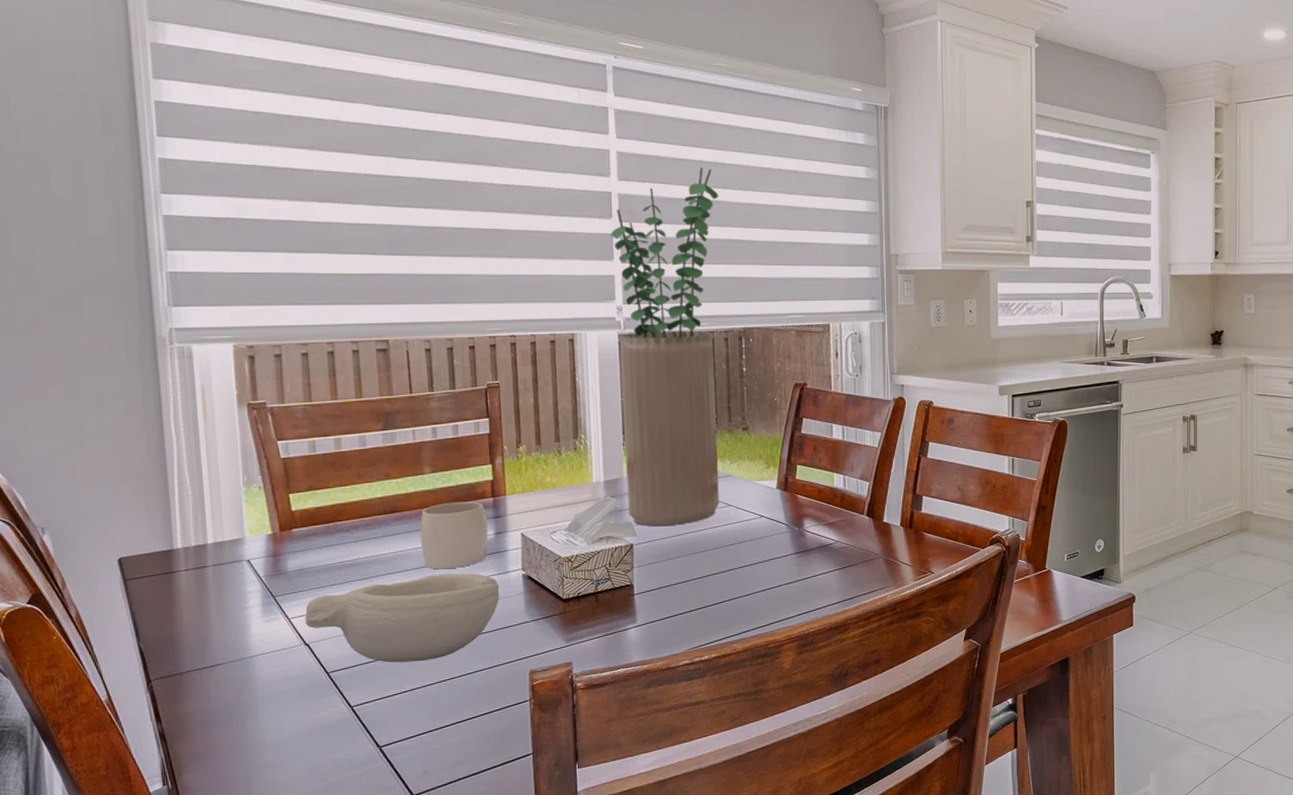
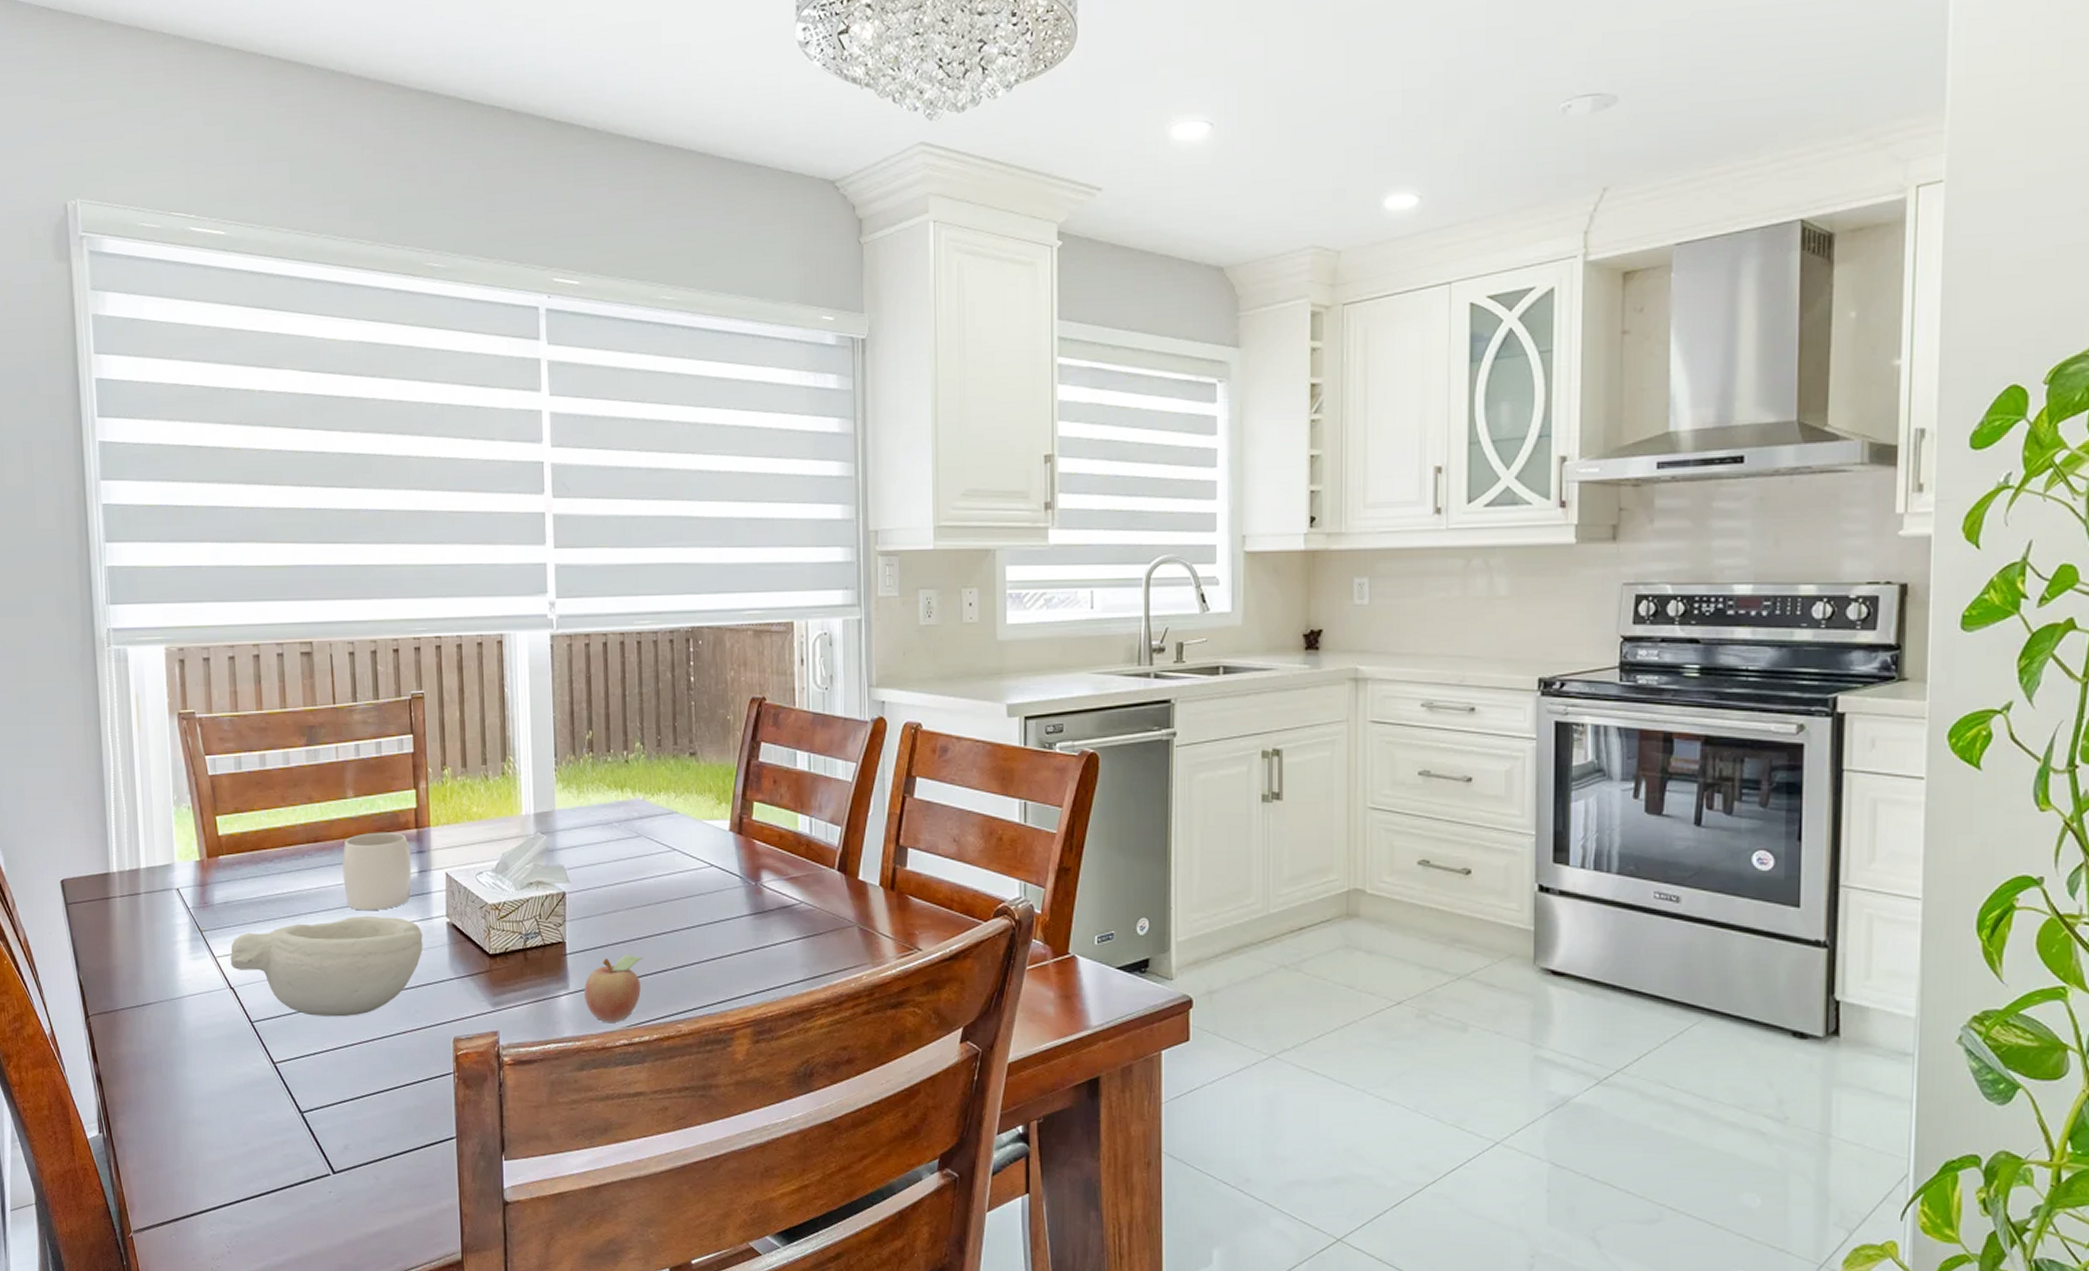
vase: present [610,167,719,527] -> none [542,427,664,872]
fruit: none [651,591,702,648] -> present [584,955,642,1024]

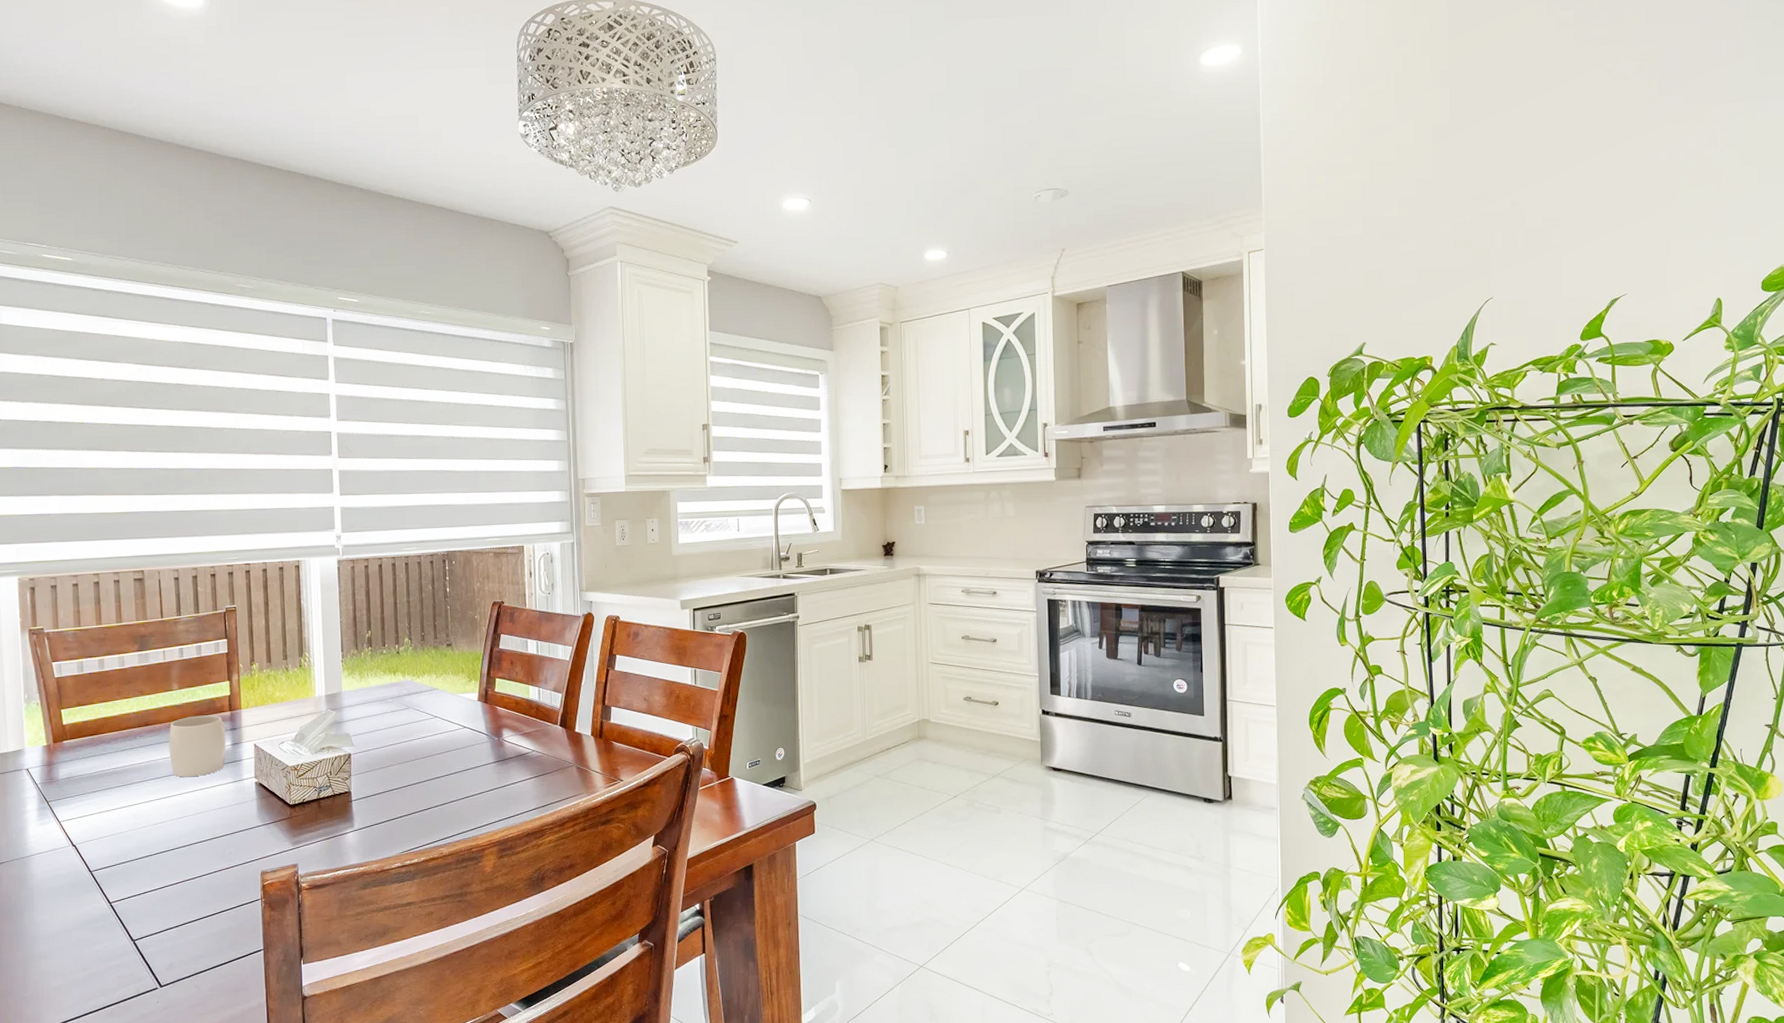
bowl: present [230,915,423,1017] -> none [72,780,236,863]
fruit: present [584,955,642,1024] -> none [366,798,412,852]

